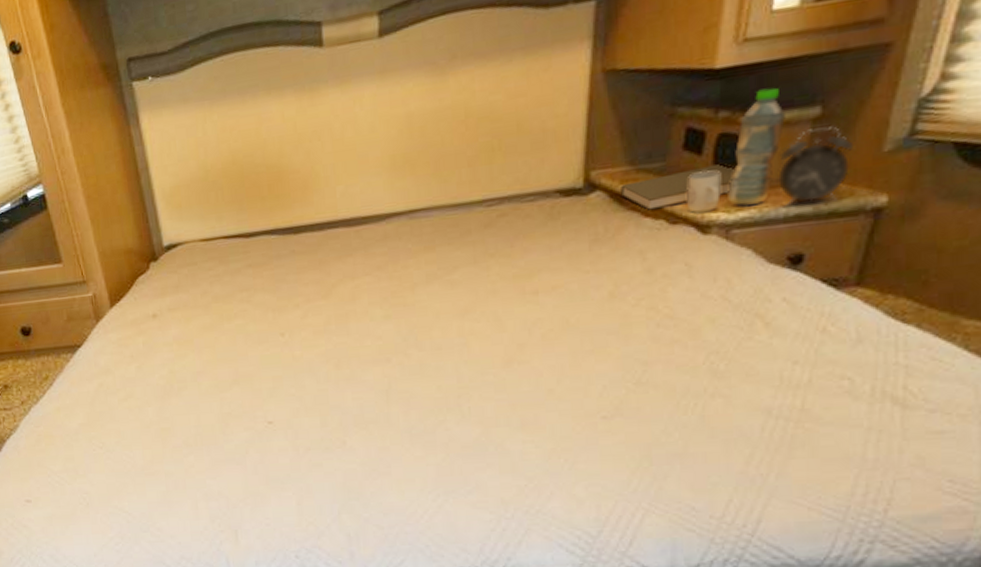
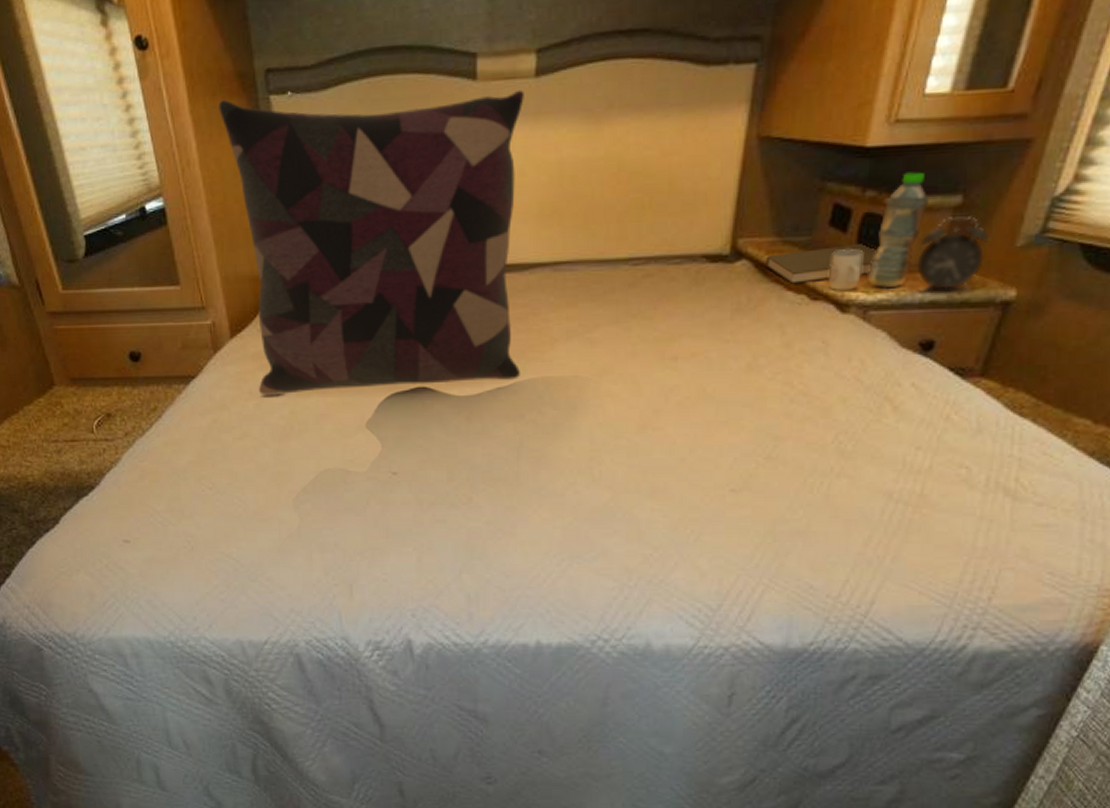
pillow: none [87,51,384,358] -> present [218,89,524,396]

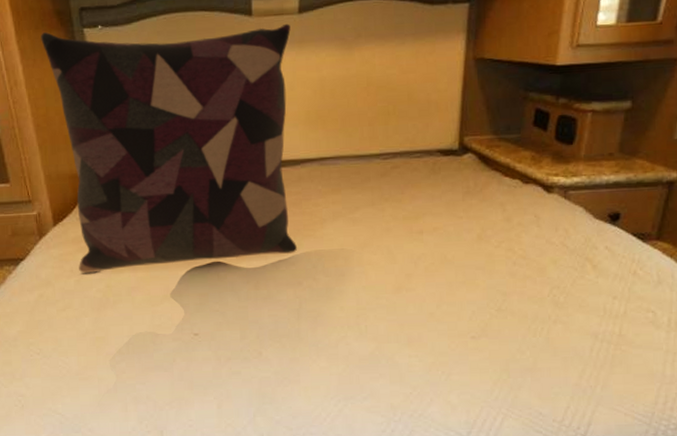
book: present [766,244,878,284] -> none [487,139,572,171]
mug: present [829,249,864,290] -> none [536,143,562,176]
water bottle: present [868,171,929,287] -> none [565,84,606,173]
alarm clock: present [916,216,990,291] -> none [601,117,654,175]

